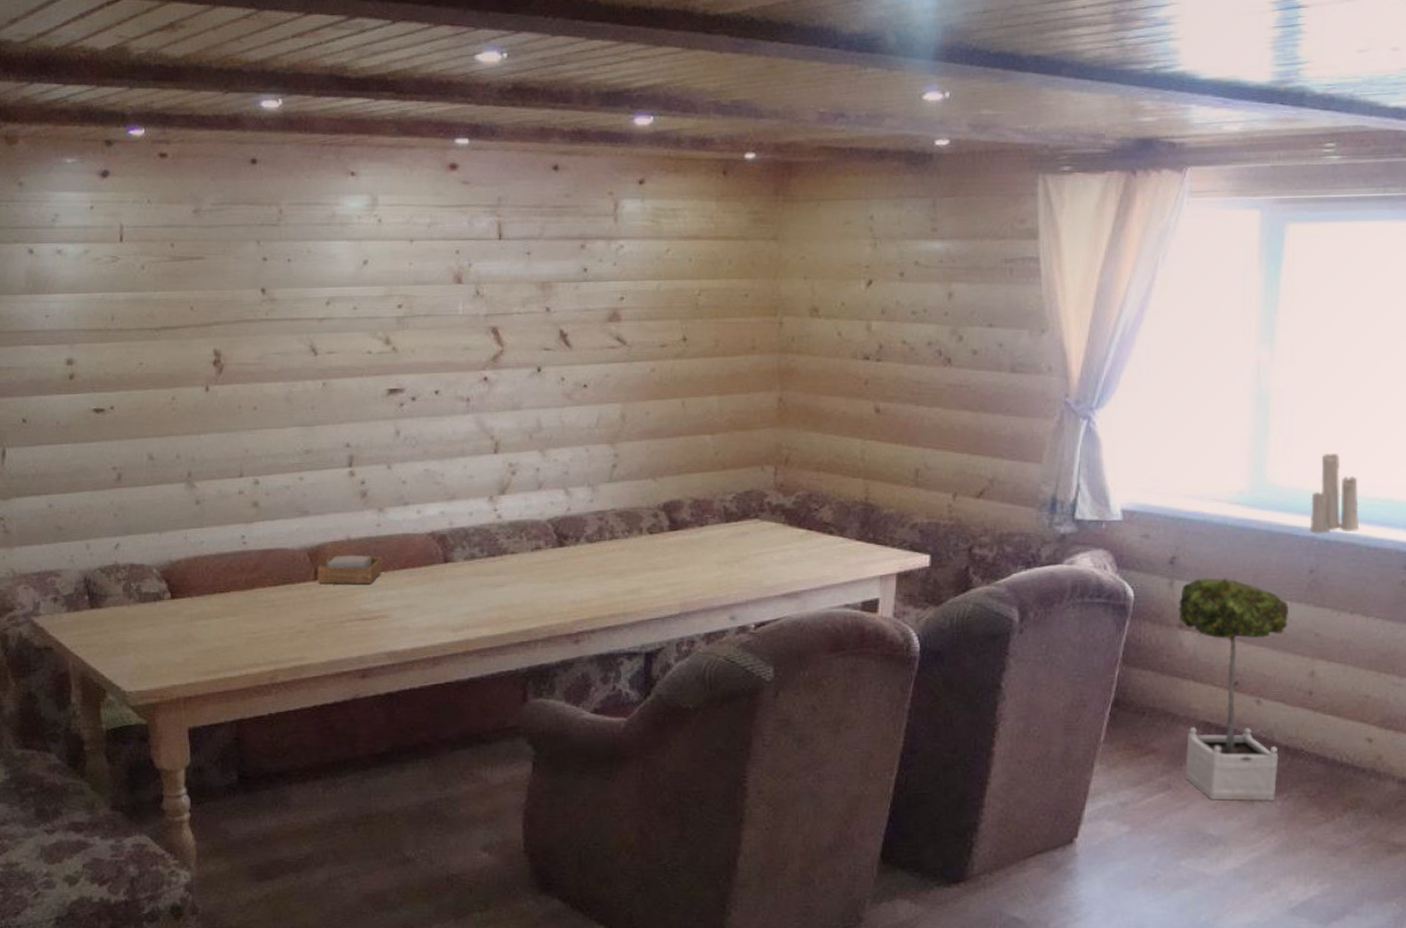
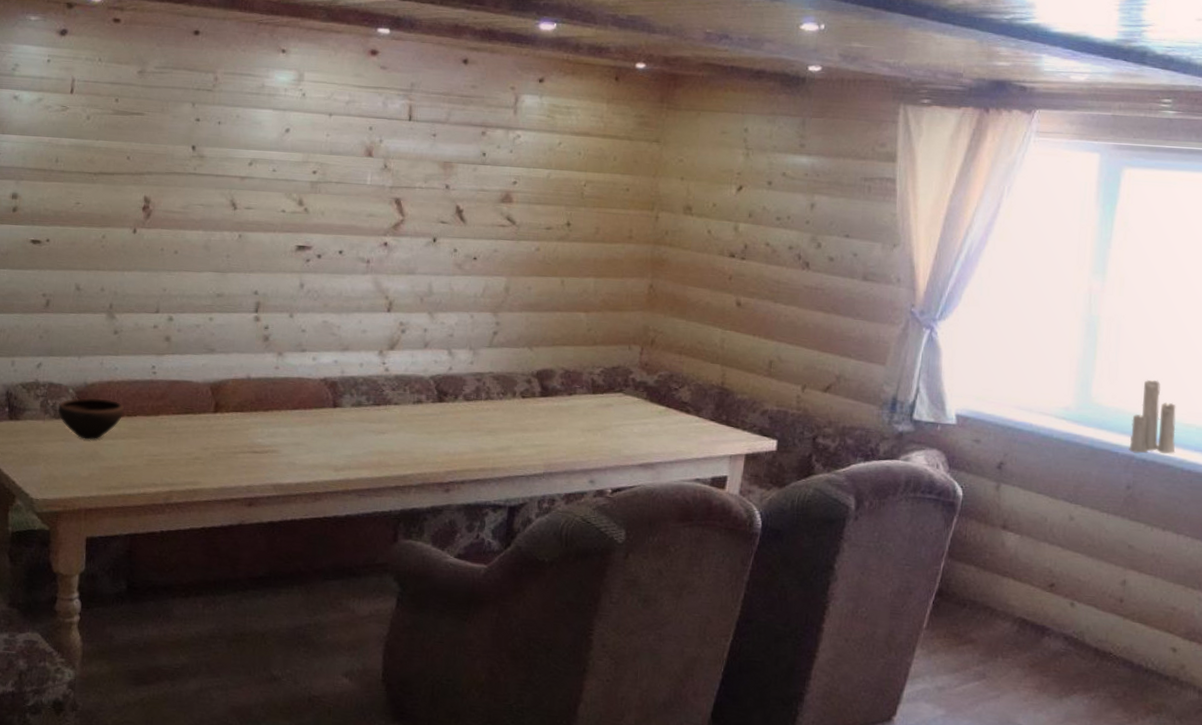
bowl: none [142,576,216,622] -> present [57,397,125,440]
napkin holder: present [317,555,383,585] -> none [216,391,278,421]
potted tree: present [1179,578,1289,802] -> none [999,484,1105,699]

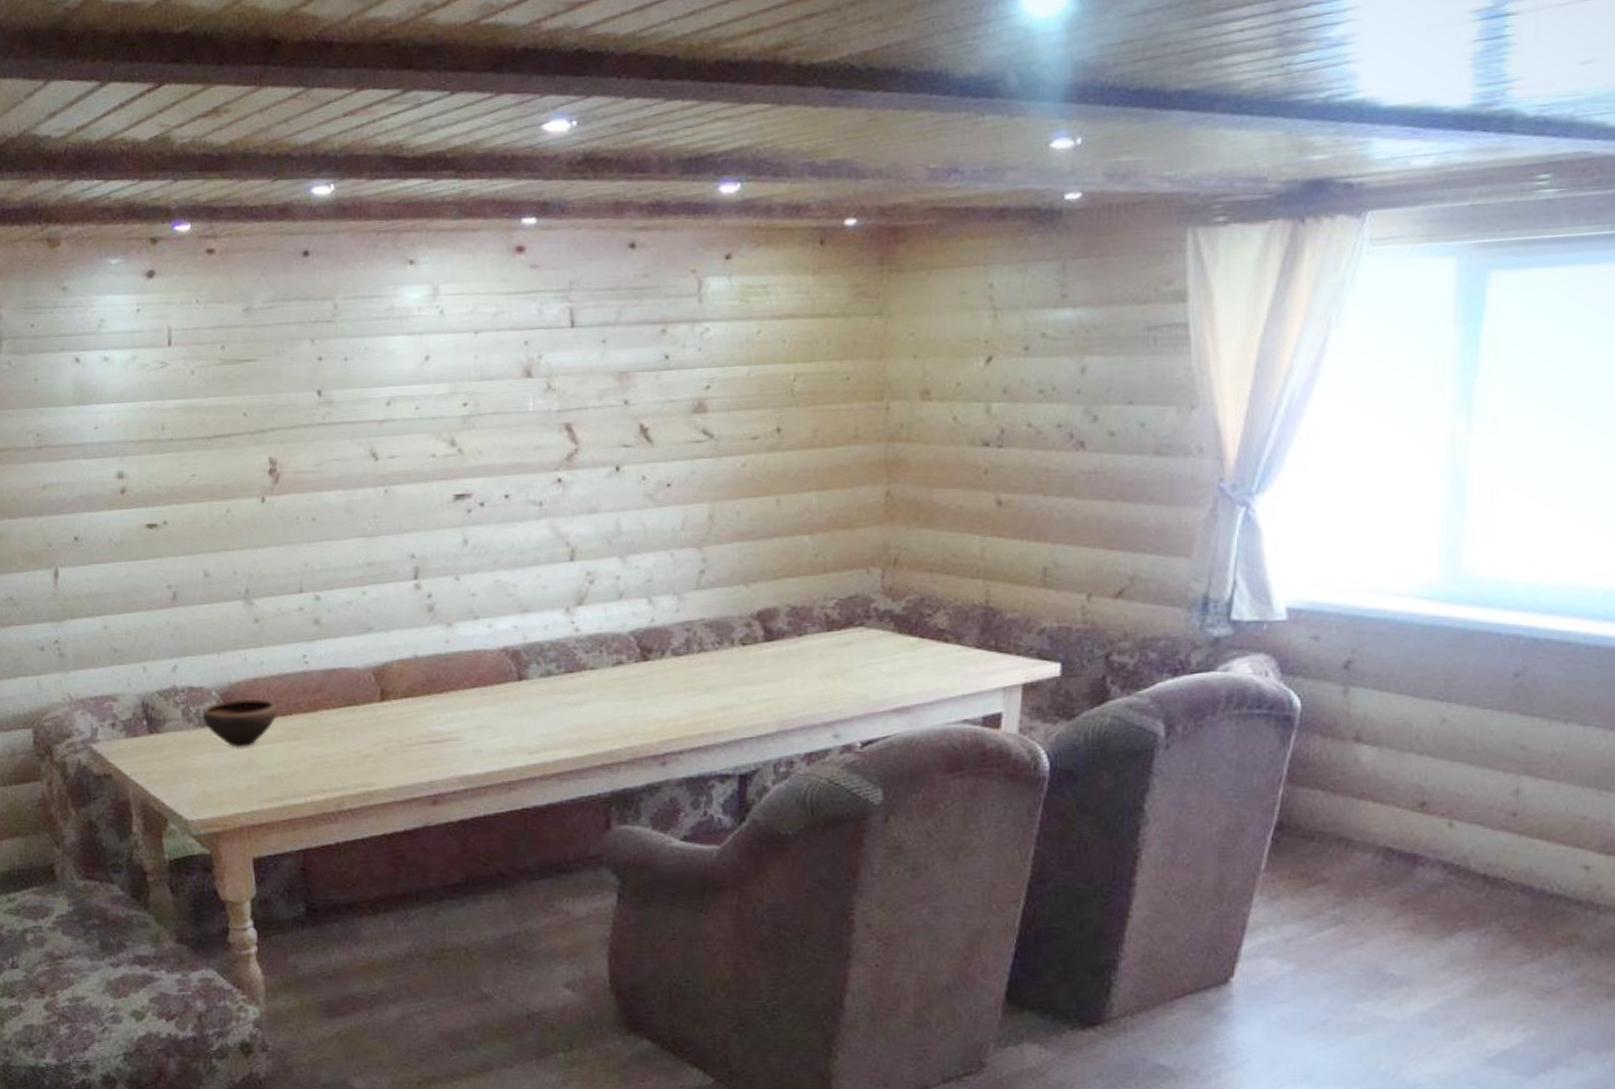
candle: present [1129,375,1176,455] -> none [1514,531,1577,632]

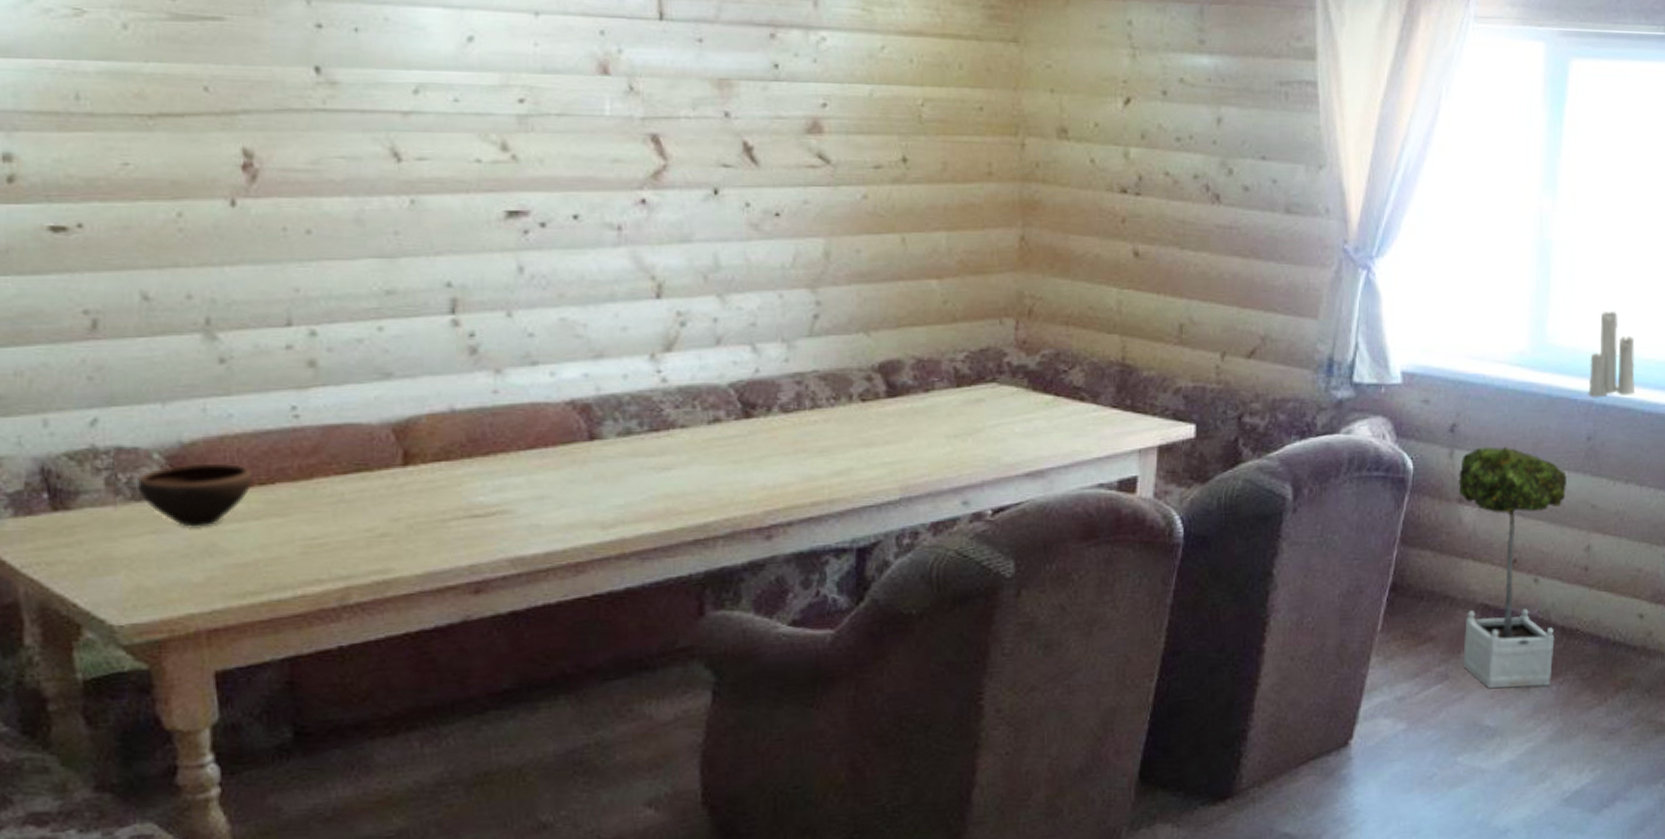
potted tree: none [1354,683,1488,938] -> present [1458,446,1567,689]
candle: none [1514,531,1577,632] -> present [1588,305,1636,398]

